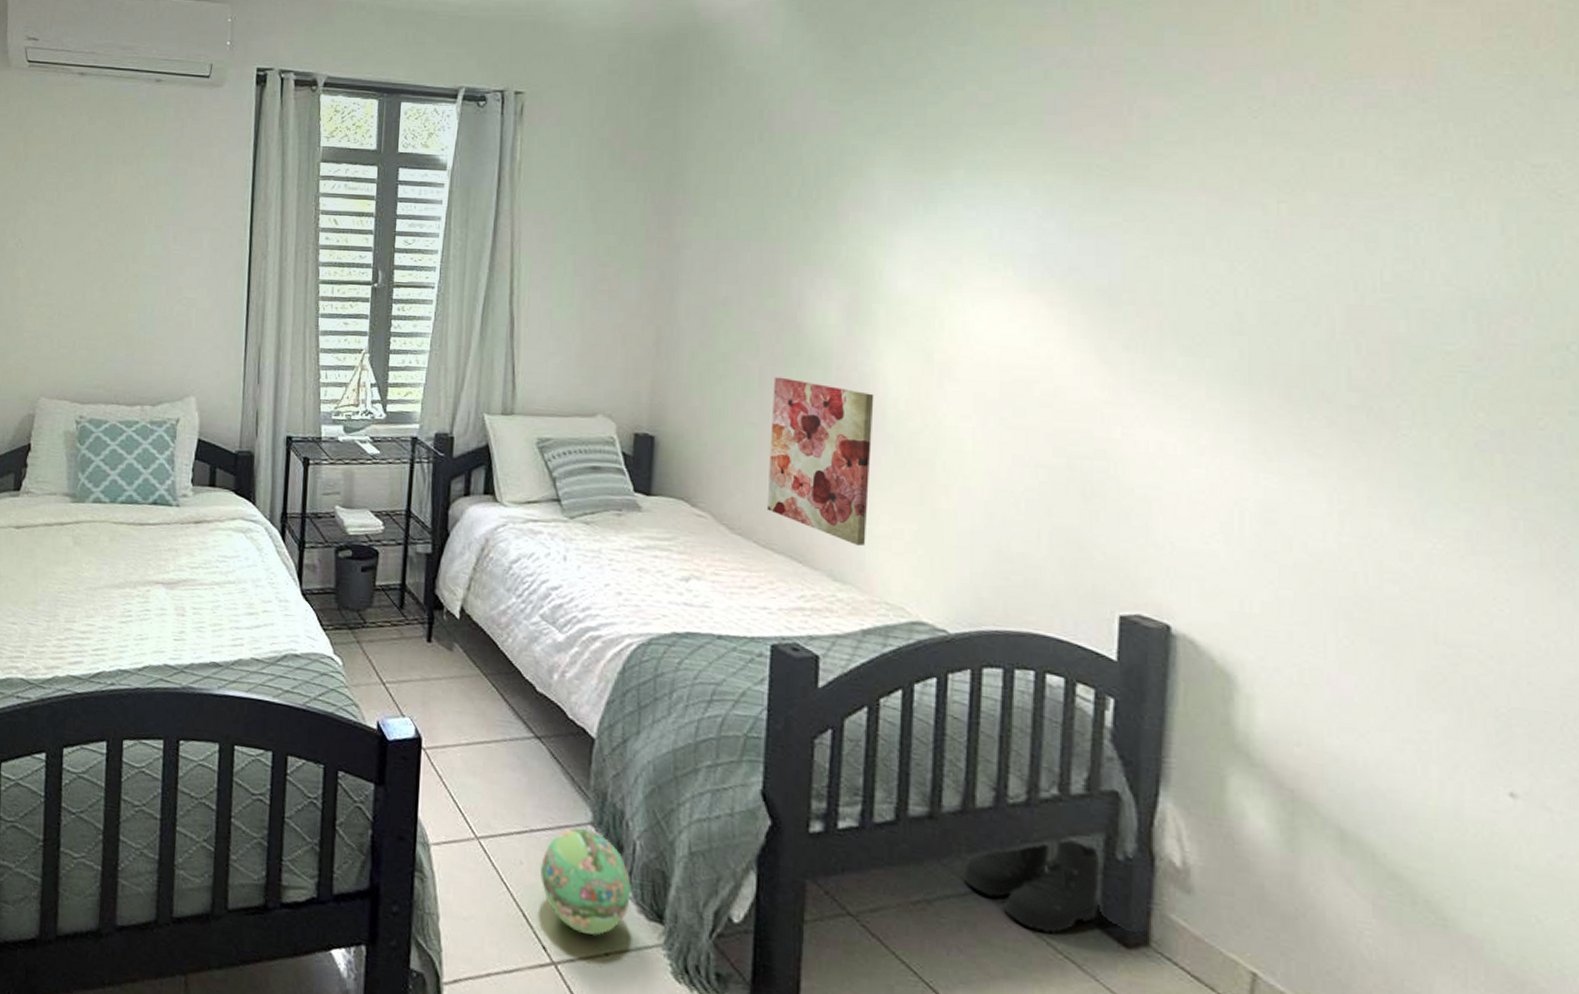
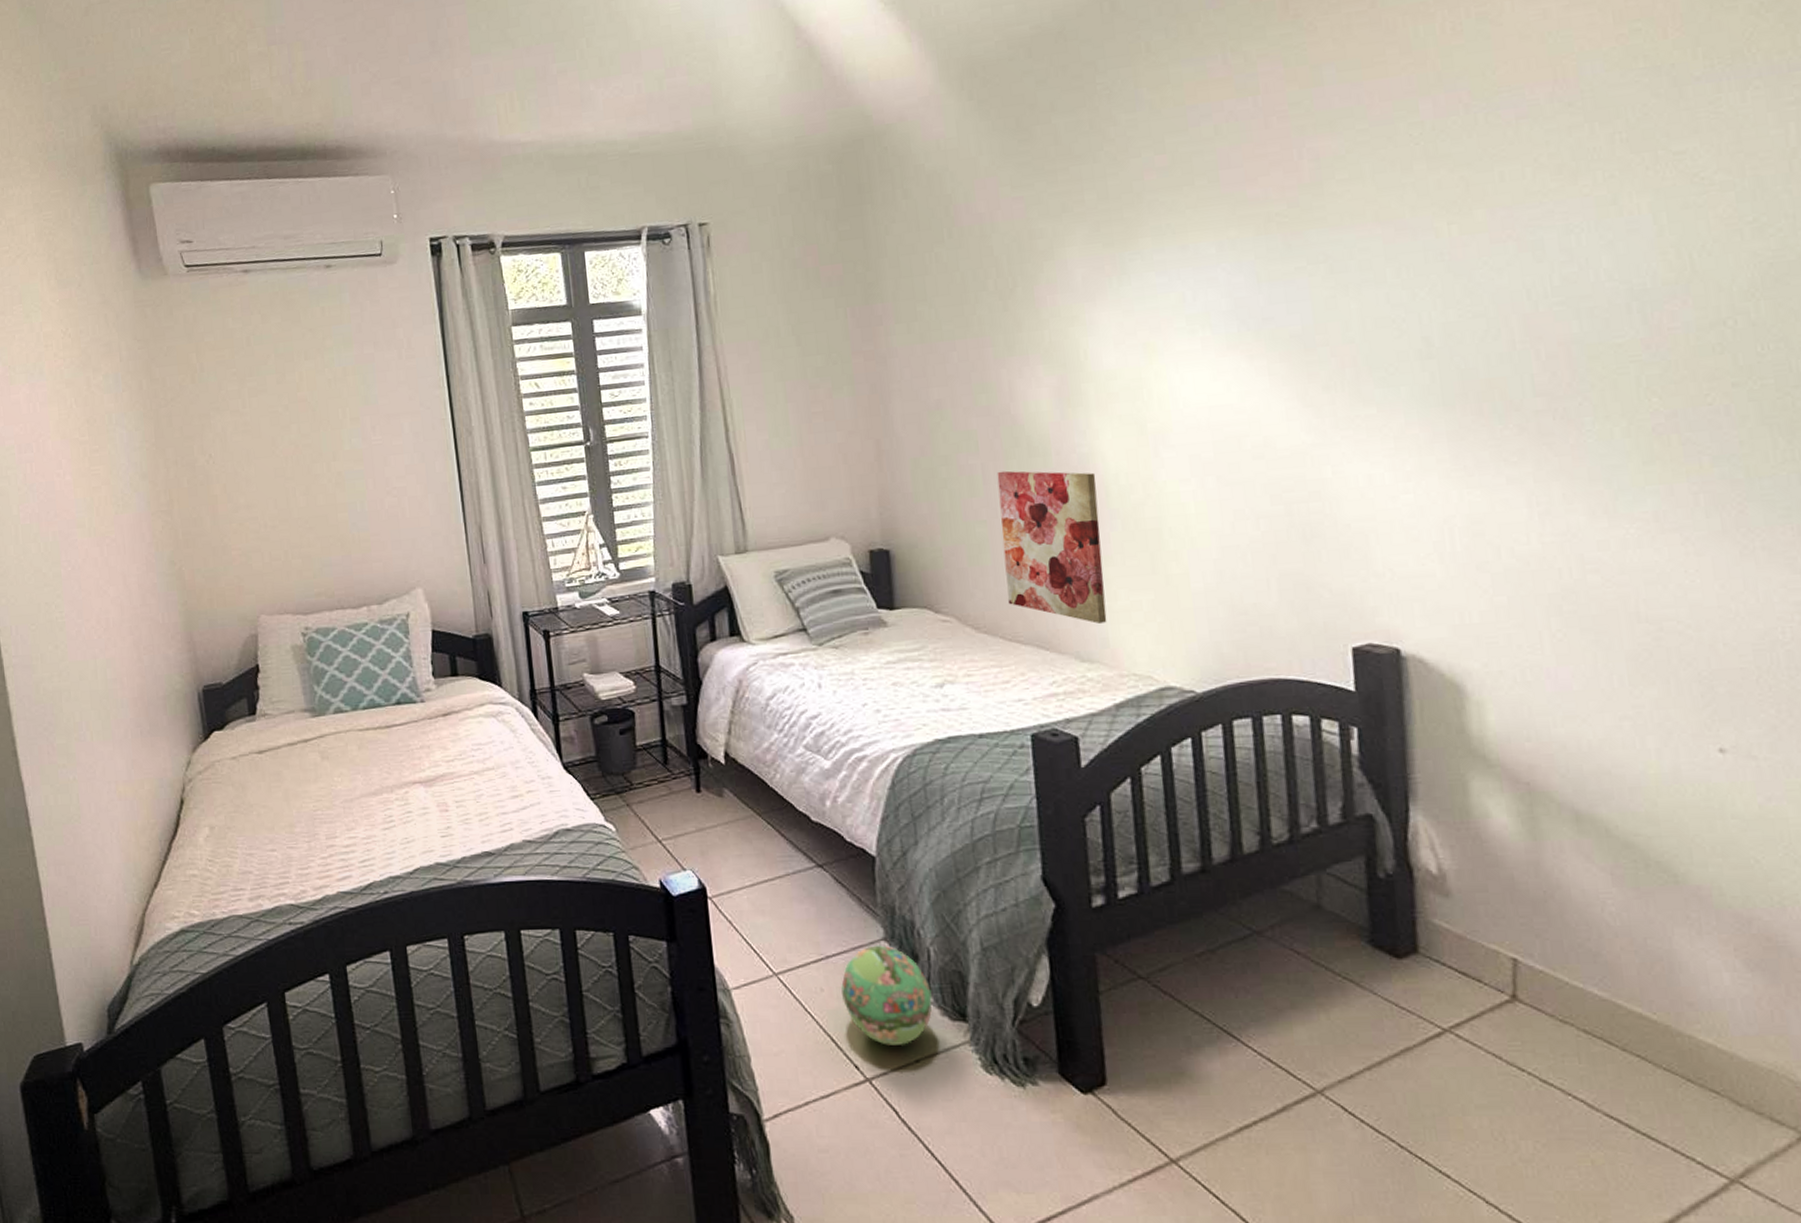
boots: present [963,838,1100,934] -> none [1240,867,1368,960]

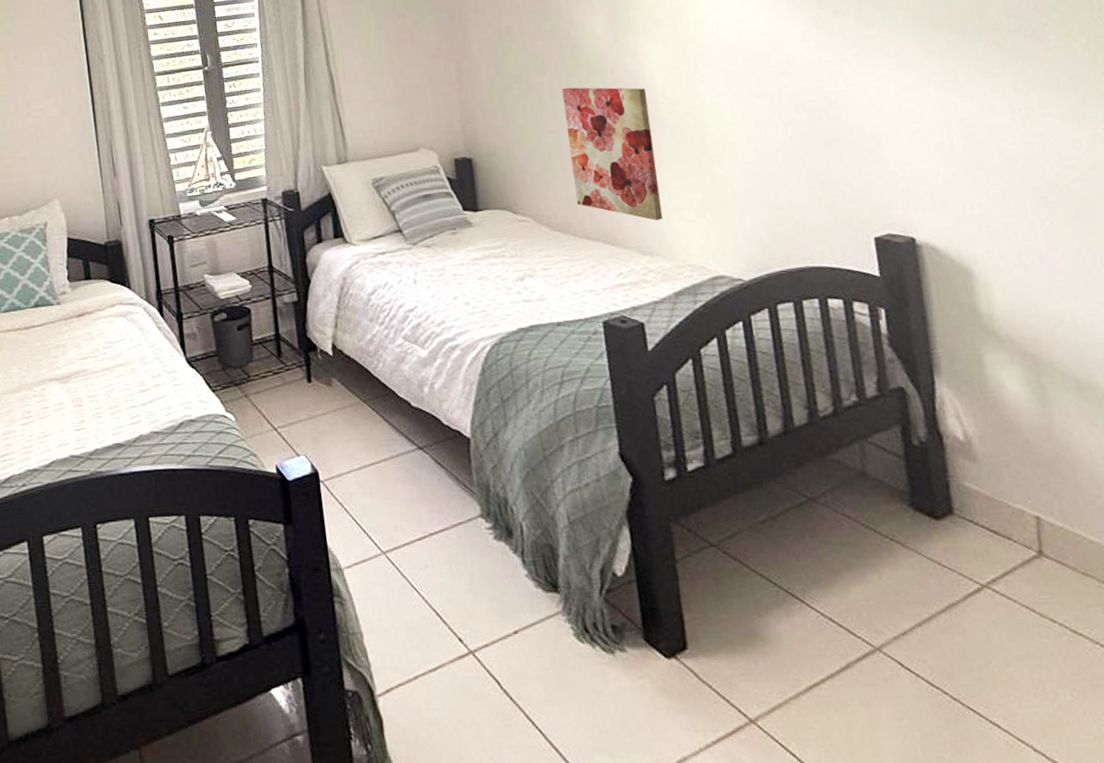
ball: present [841,945,933,1045] -> none [443,521,527,618]

